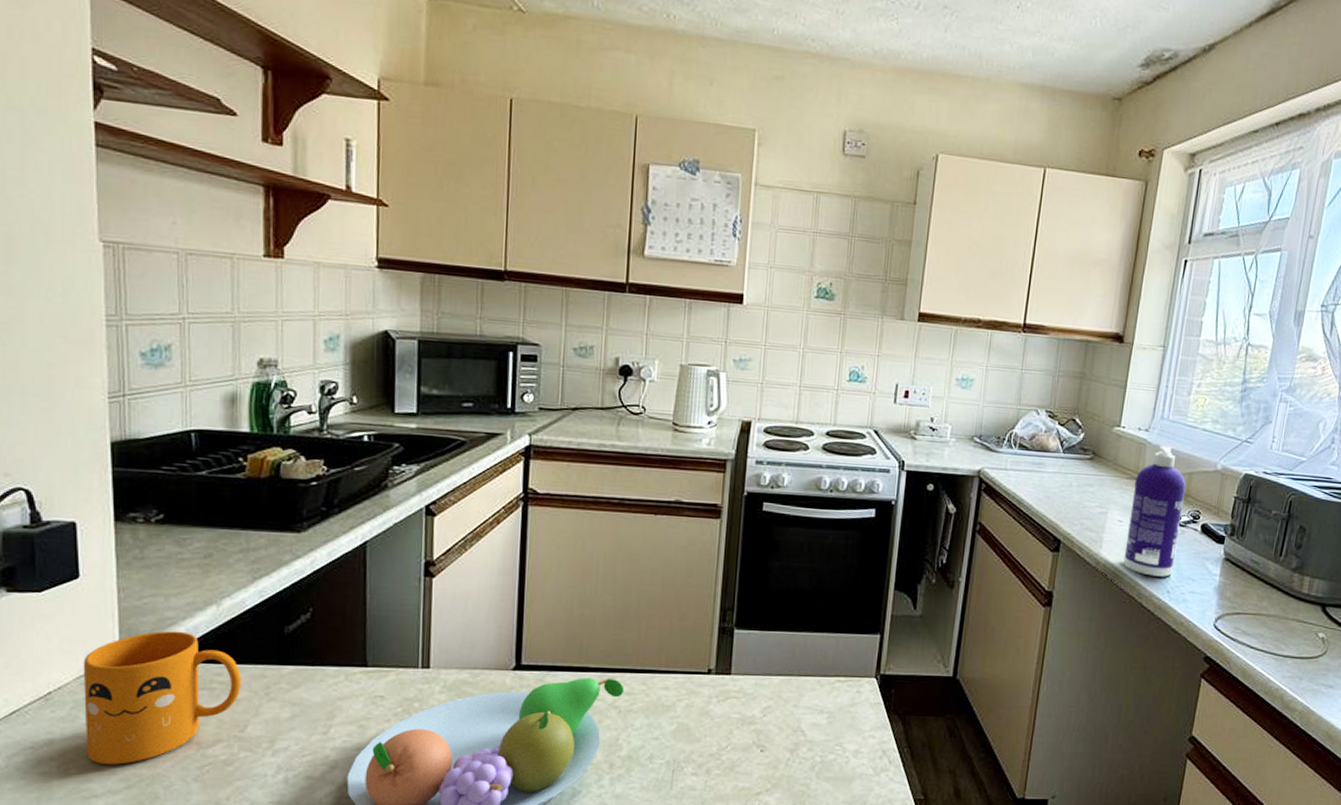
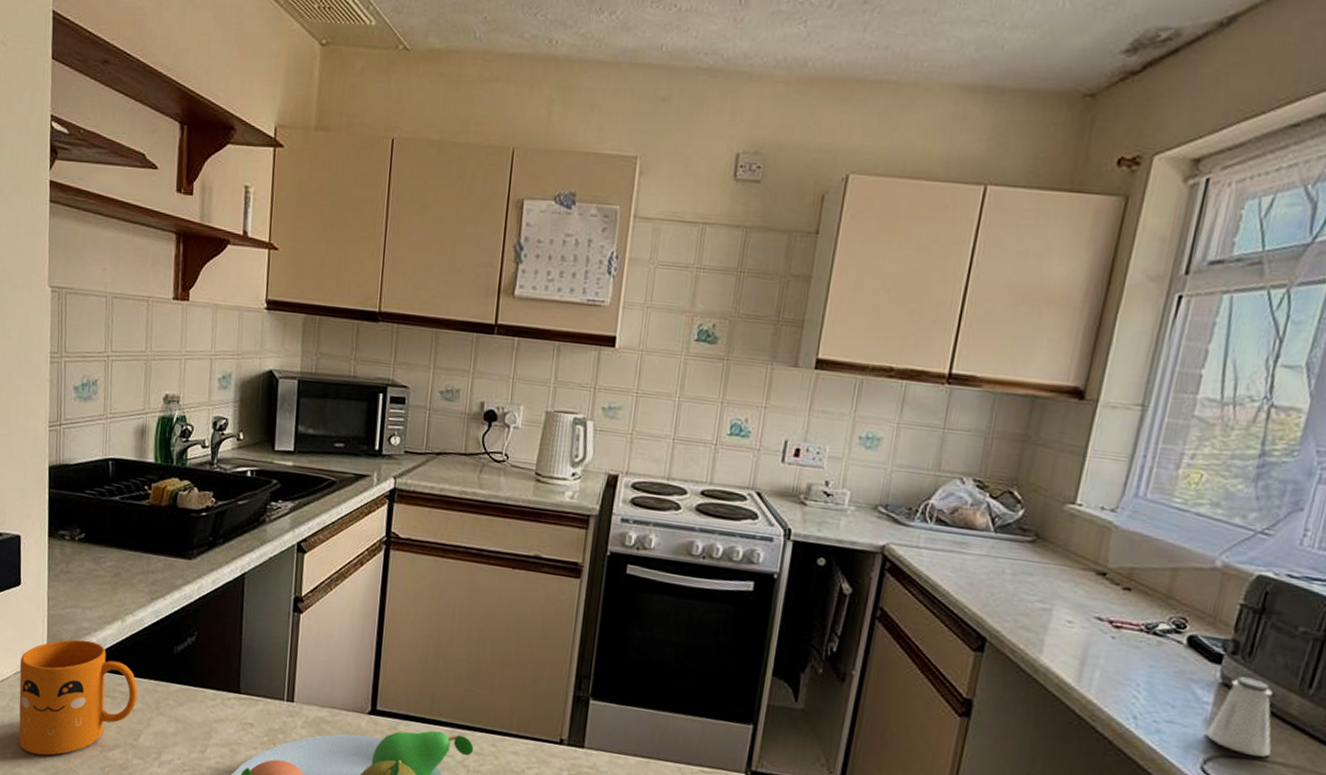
spray bottle: present [1123,445,1186,577] -> none [1071,530,1168,698]
saltshaker: none [1216,552,1259,611] -> present [1206,676,1272,757]

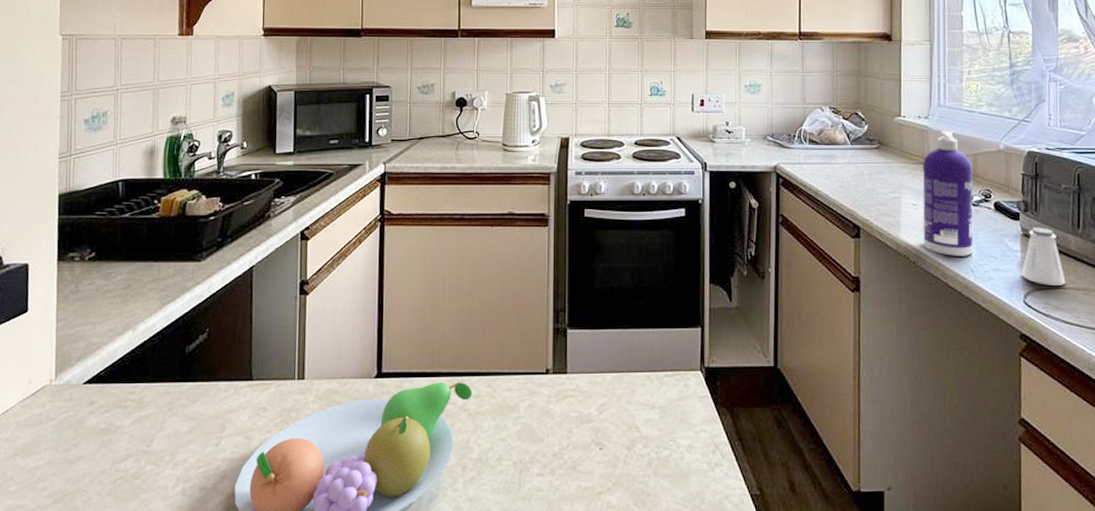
mug: present [19,639,138,756] -> none [23,355,151,481]
spray bottle: none [1071,530,1168,698] -> present [923,130,974,256]

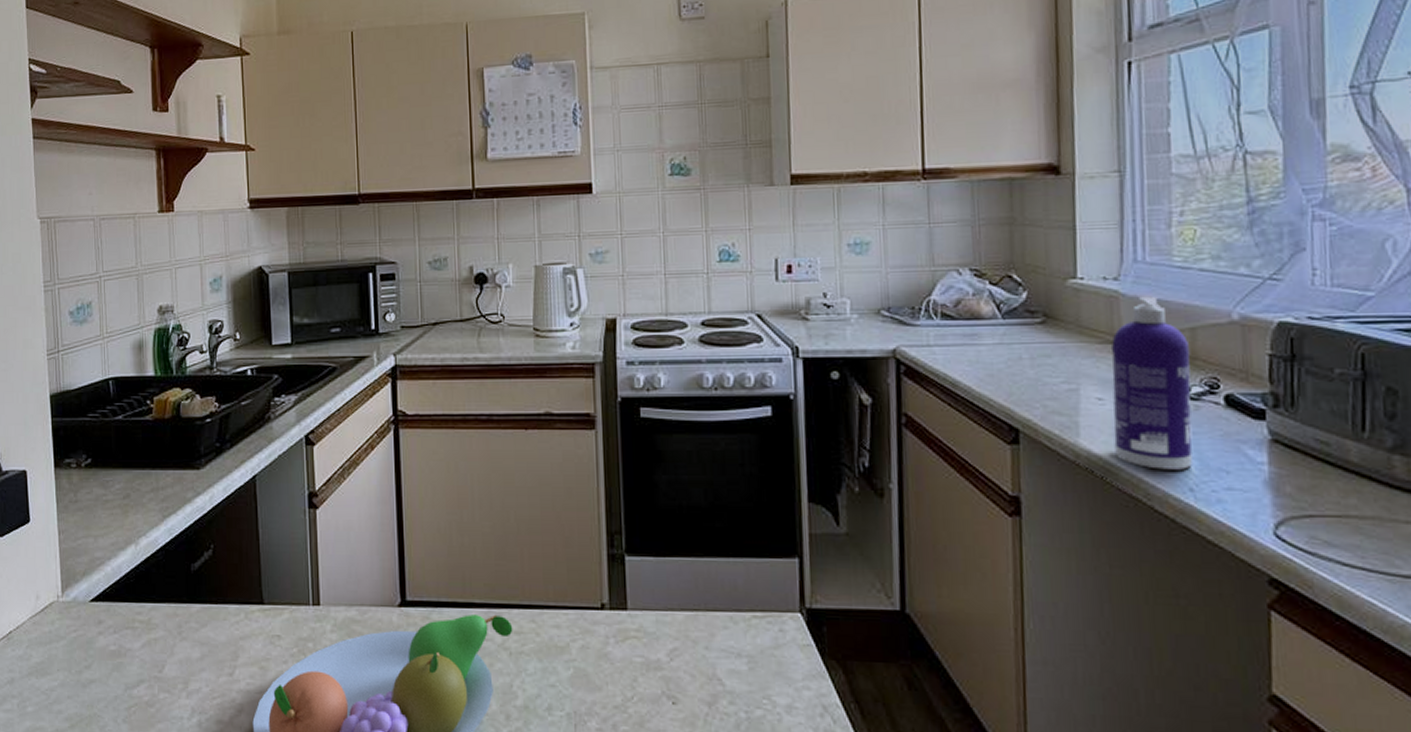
saltshaker: present [1021,227,1066,286] -> none [1269,430,1343,512]

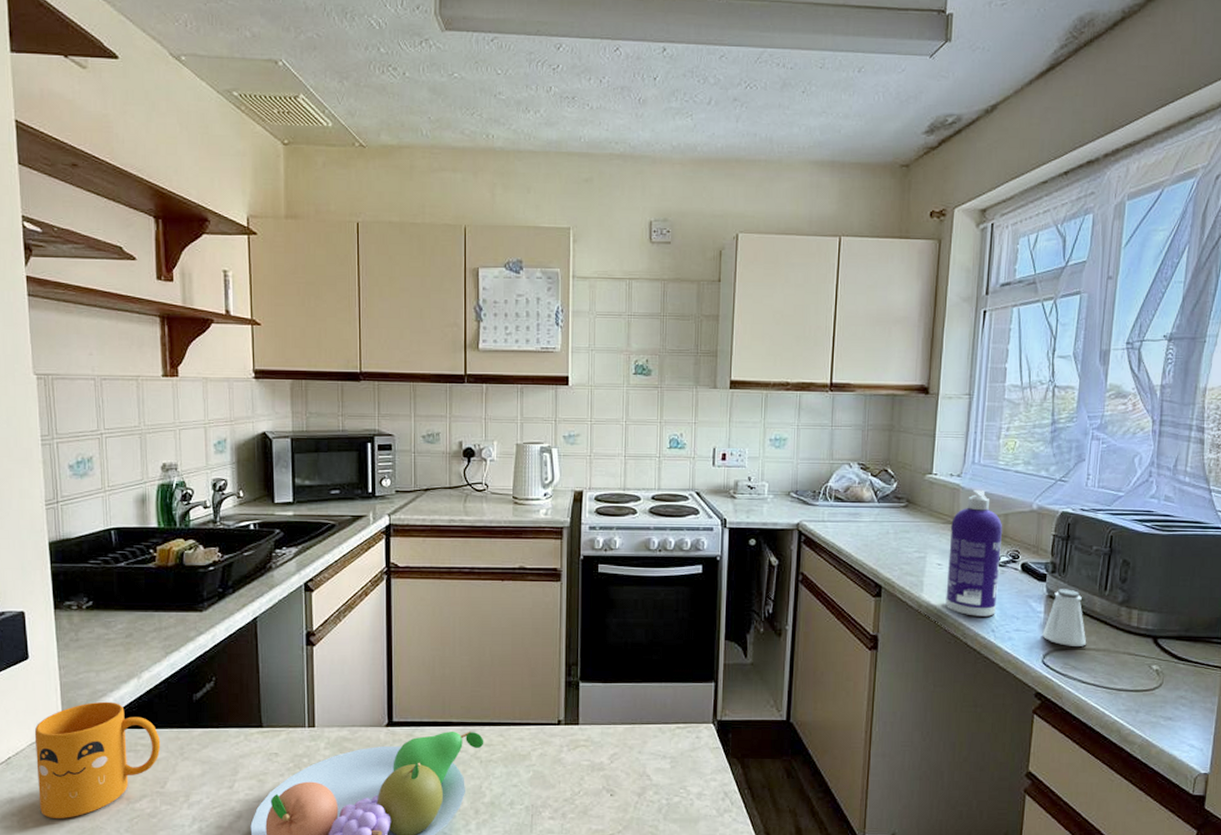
mug: none [34,570,159,704] -> present [34,701,161,818]
saltshaker: none [1269,430,1343,512] -> present [1042,589,1087,646]

